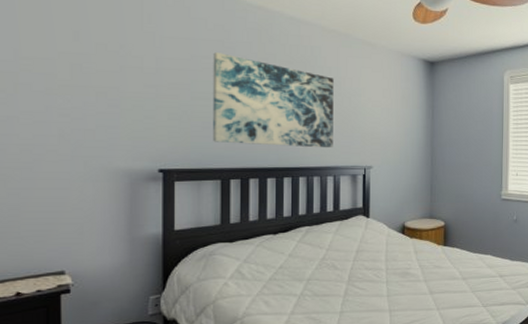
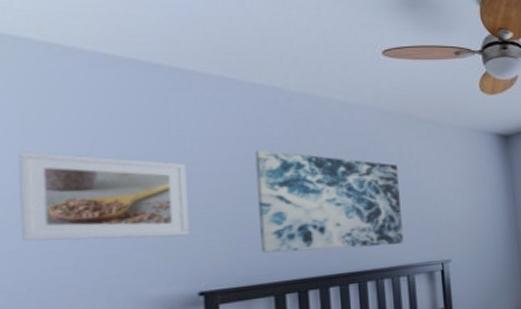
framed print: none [17,32,154,120] -> present [18,151,190,242]

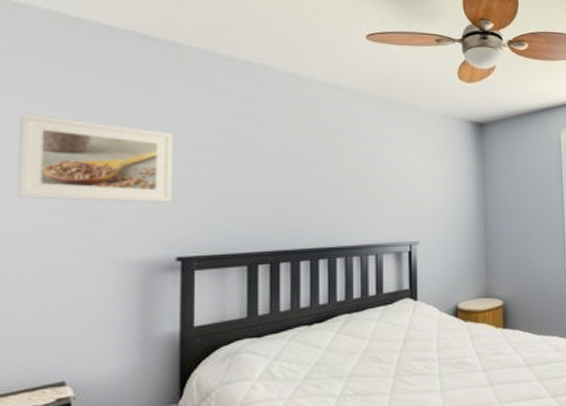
wall art: present [255,150,404,253] -> none [239,124,374,224]

